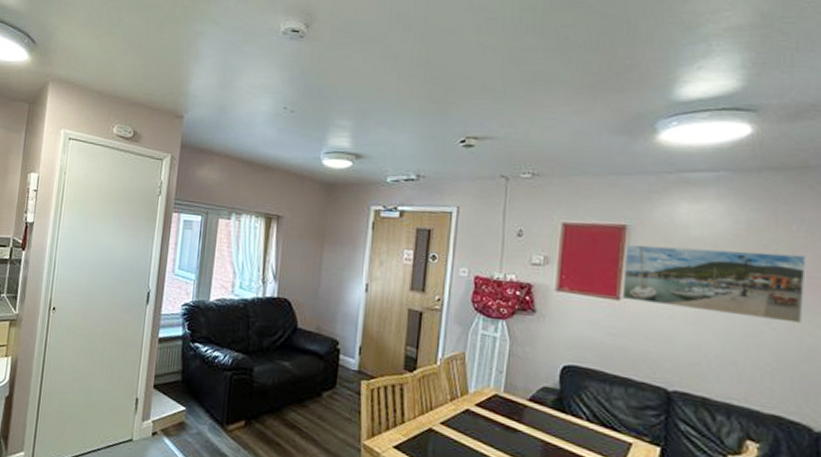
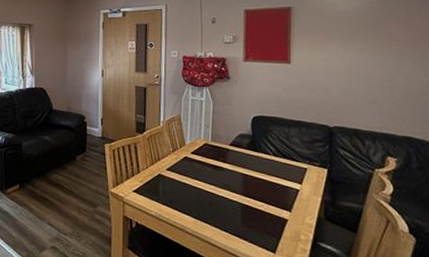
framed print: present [622,244,806,323] -> none [291,17,422,67]

